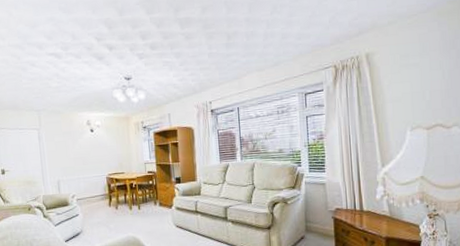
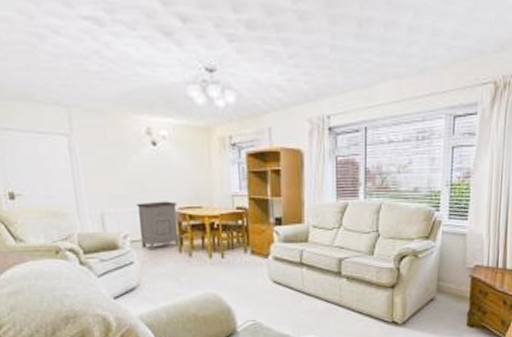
nightstand: none [81,169,109,206] -> present [136,201,180,251]

